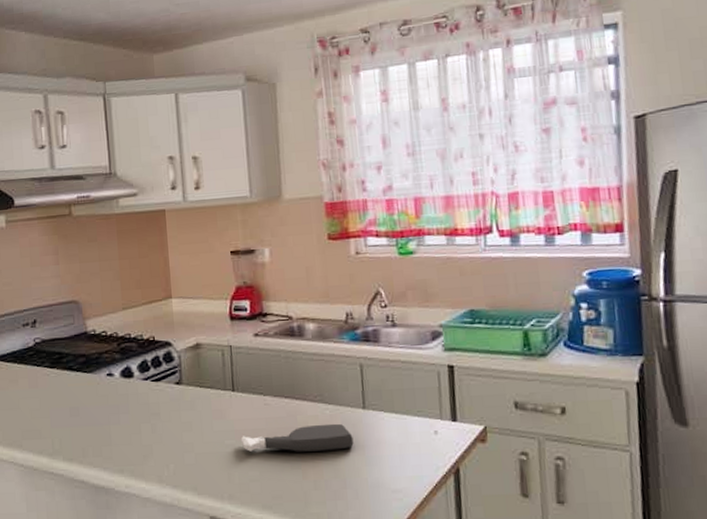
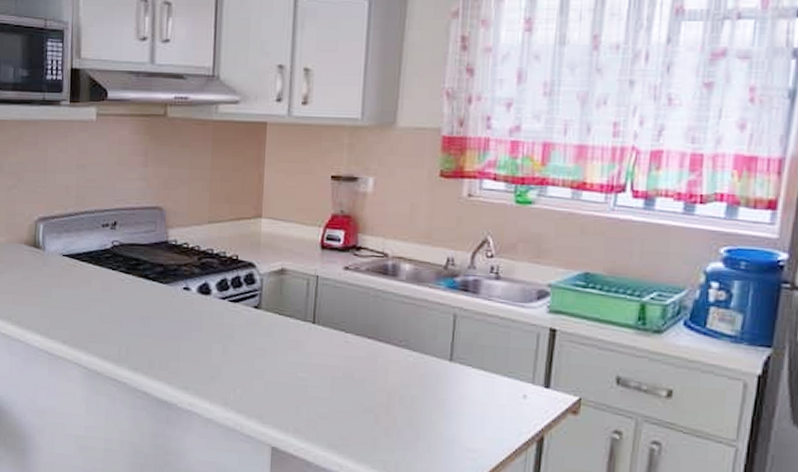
spray bottle: present [240,423,354,452] -> none [314,370,434,400]

